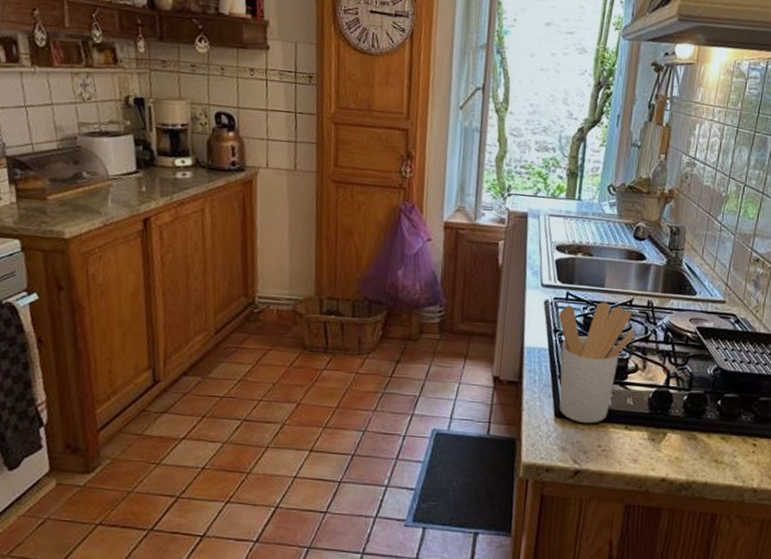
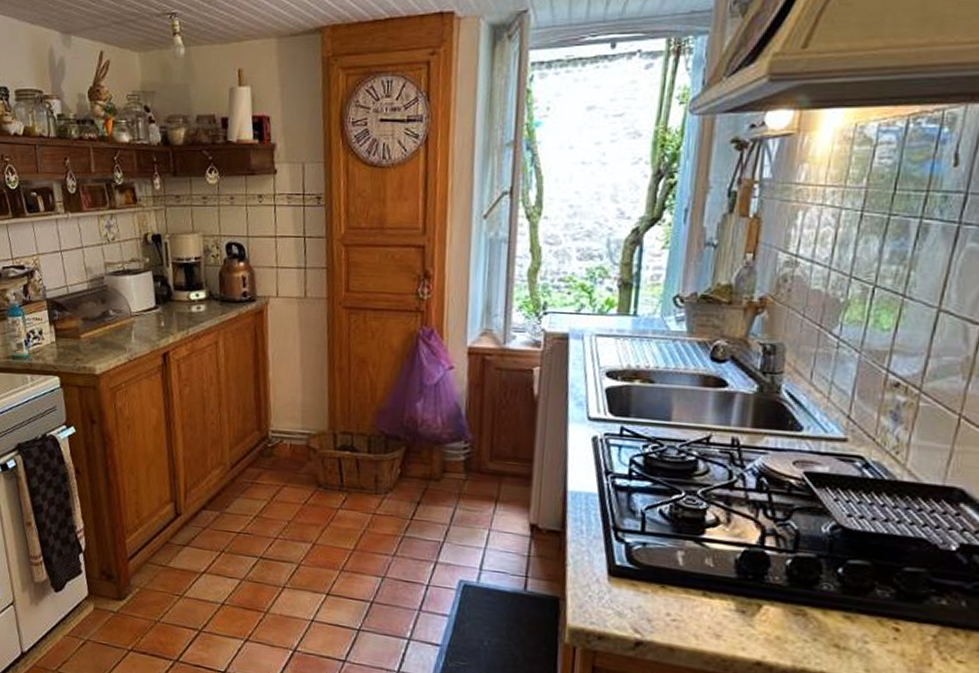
utensil holder: present [558,302,634,423] -> none [610,439,713,586]

